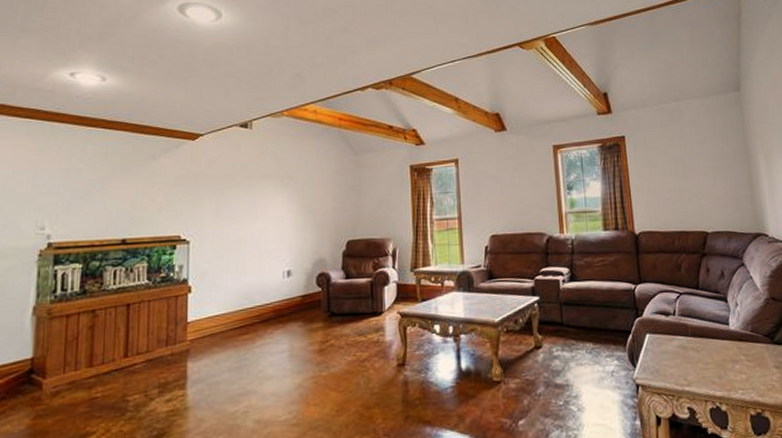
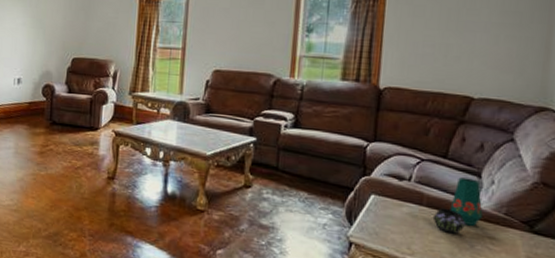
vase: none [698,304,736,358] -> present [432,177,483,234]

